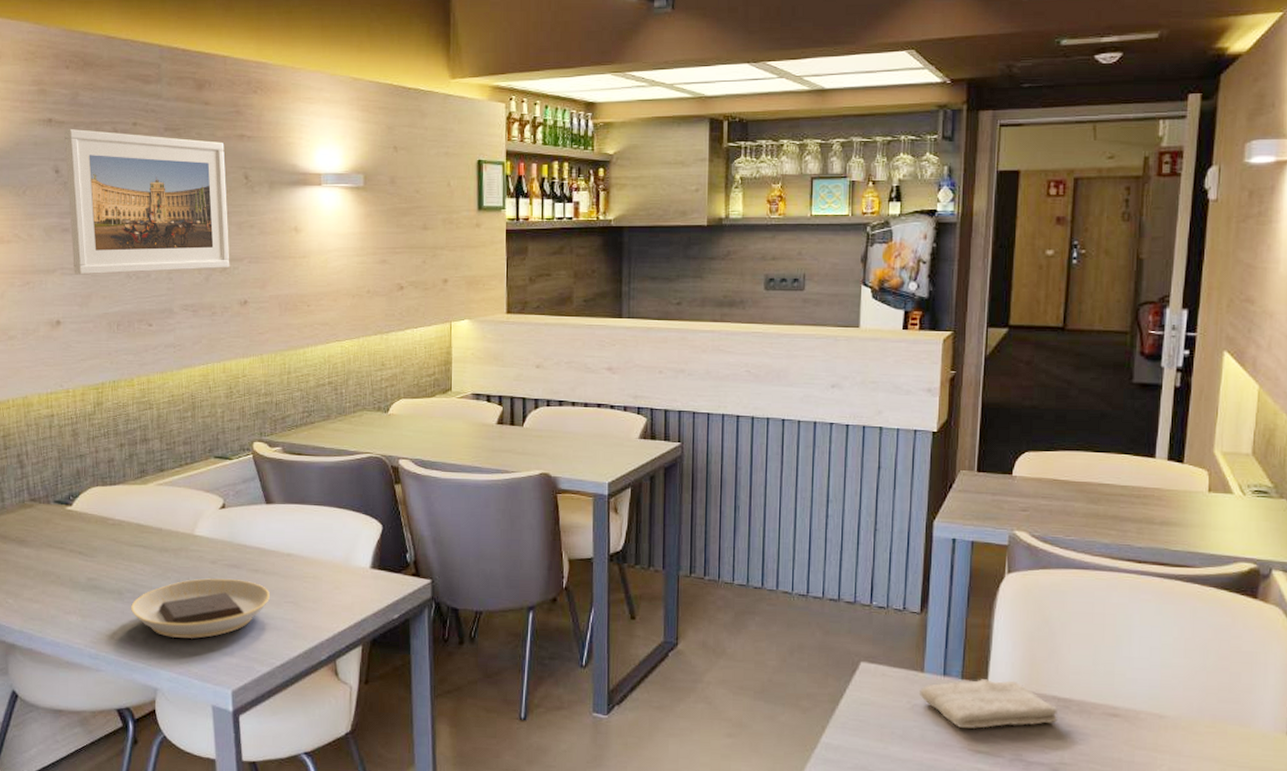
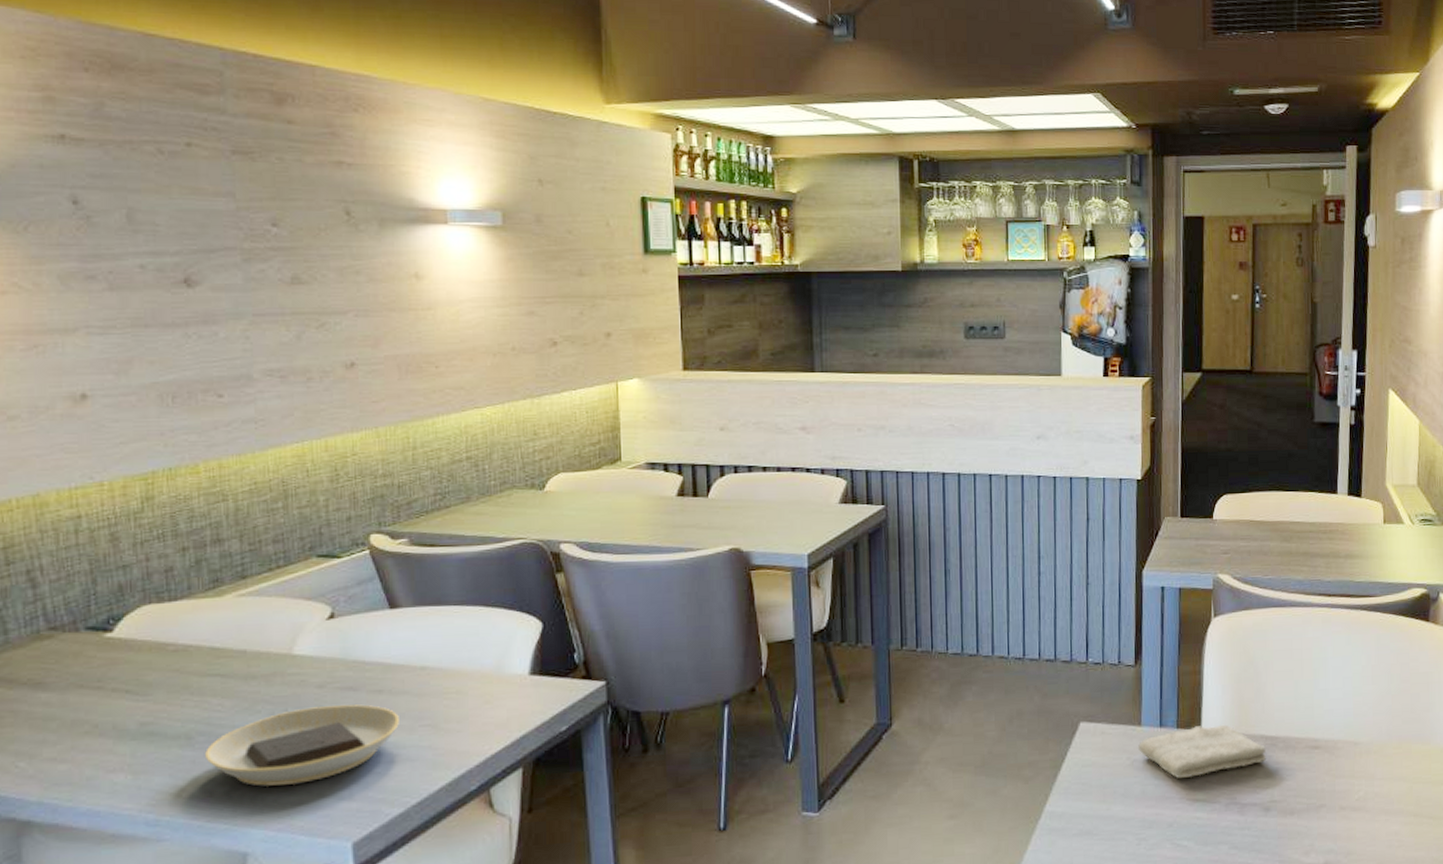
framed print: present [64,128,230,275] -> none [85,147,330,335]

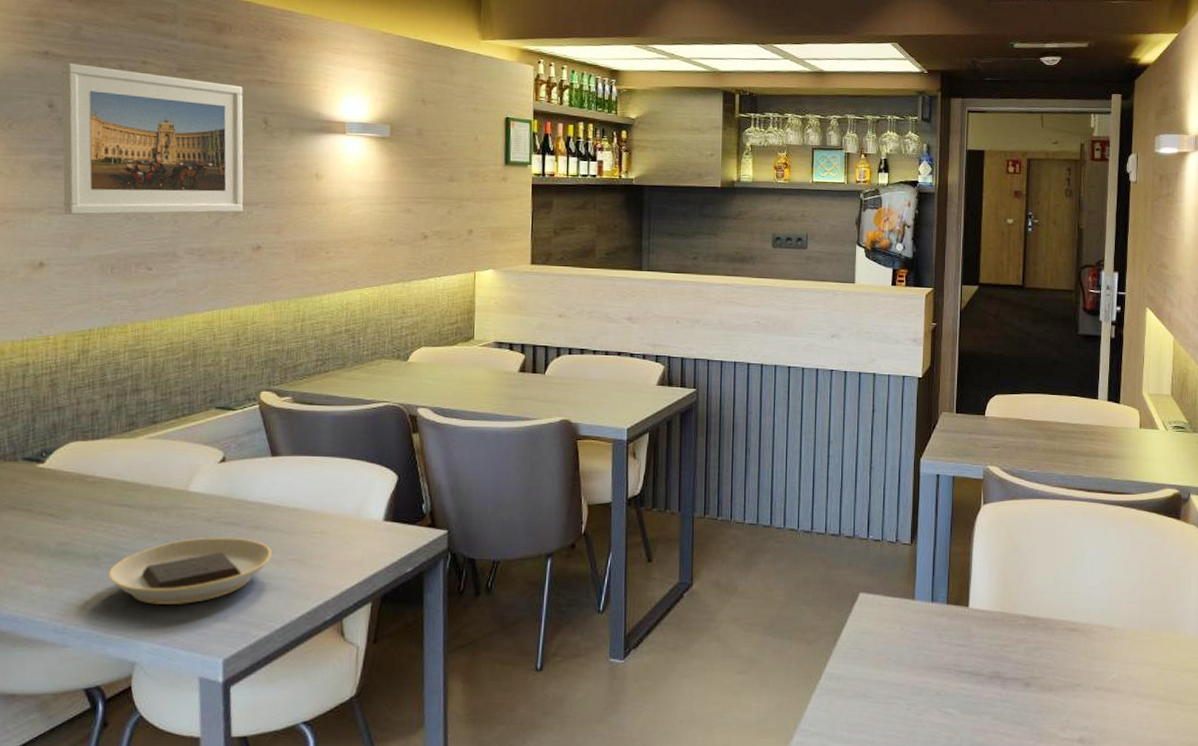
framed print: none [85,147,330,335] -> present [62,62,244,215]
washcloth: present [1138,724,1267,779] -> none [911,603,1028,651]

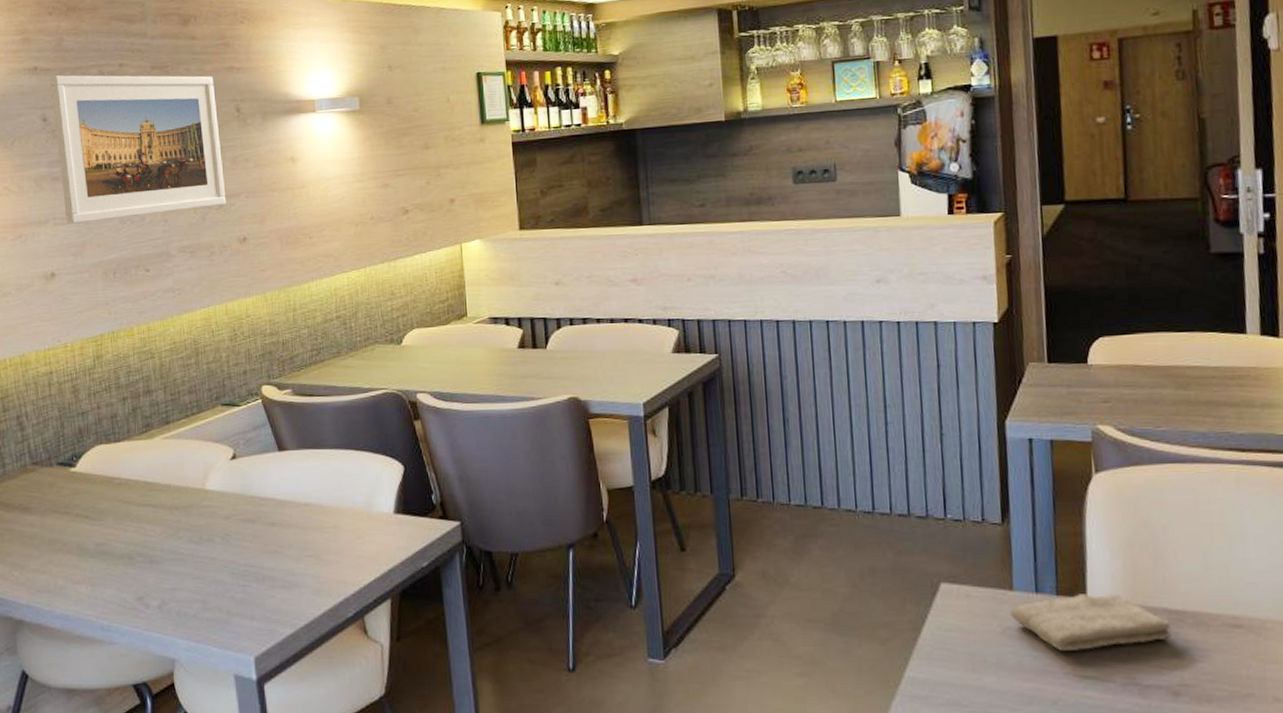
plate: present [109,538,272,604] -> none [143,535,289,602]
washcloth: none [911,603,1028,651] -> present [1011,593,1173,652]

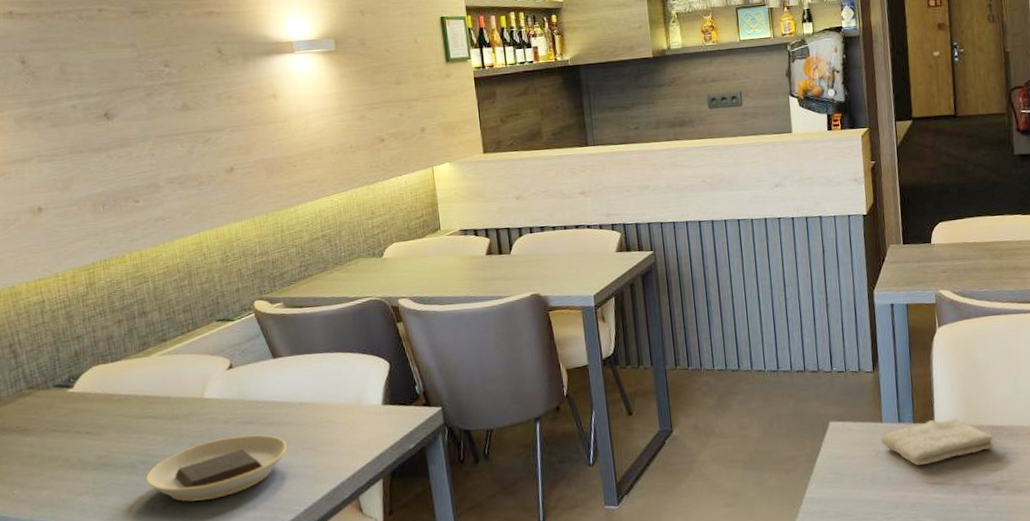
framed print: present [50,75,227,224] -> none [27,19,212,161]
plate: none [143,535,289,602] -> present [146,434,287,502]

